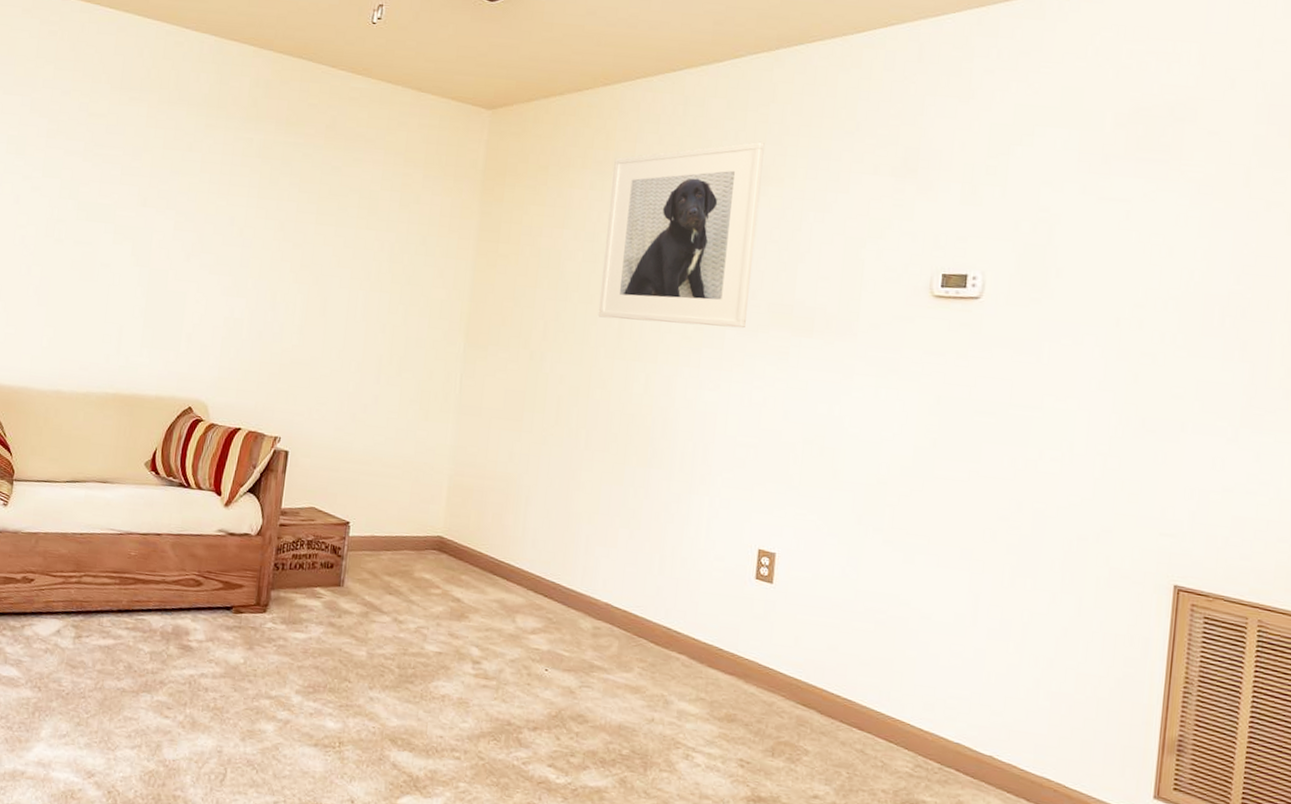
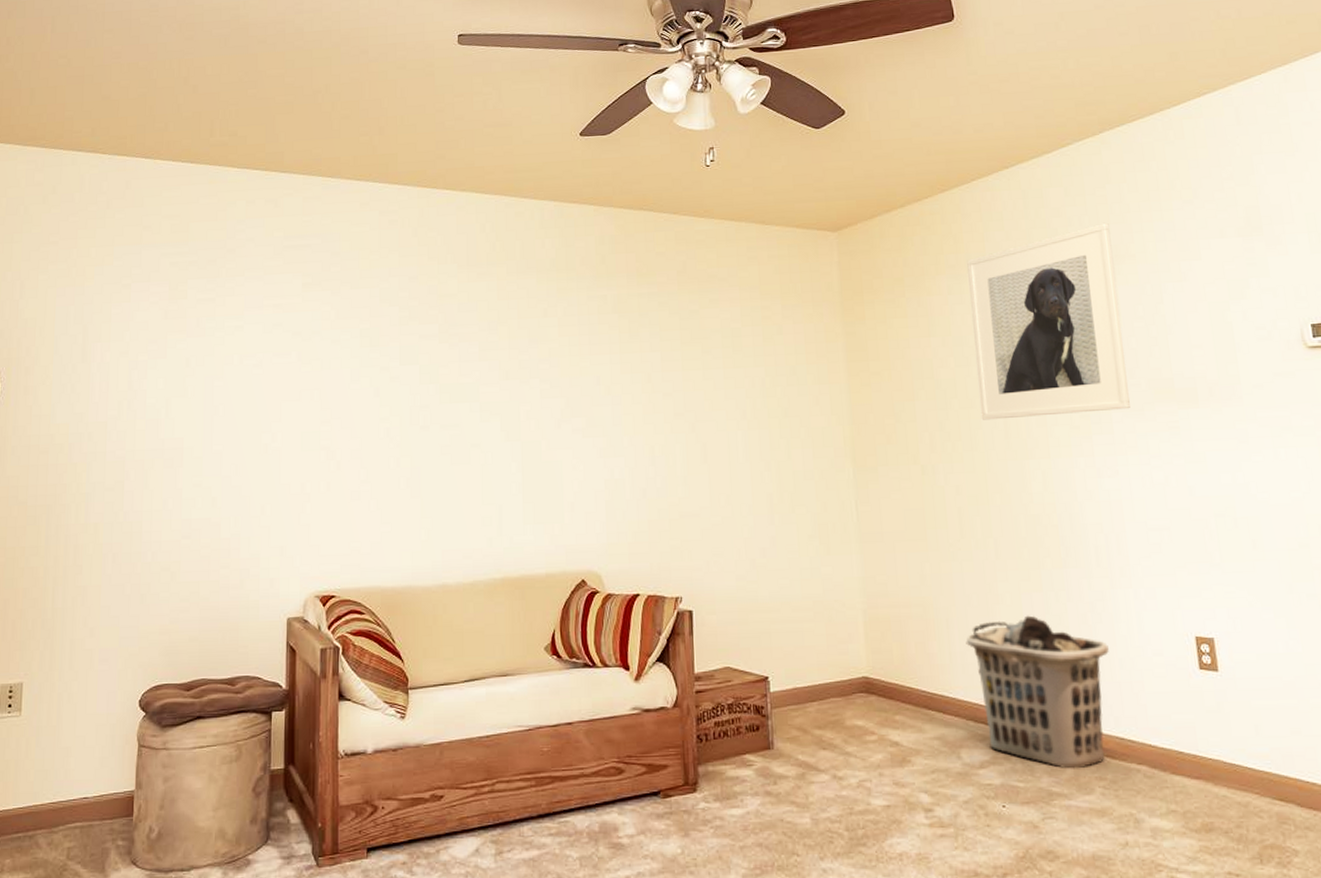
clothes hamper: none [540,505,674,649] -> present [966,615,1109,769]

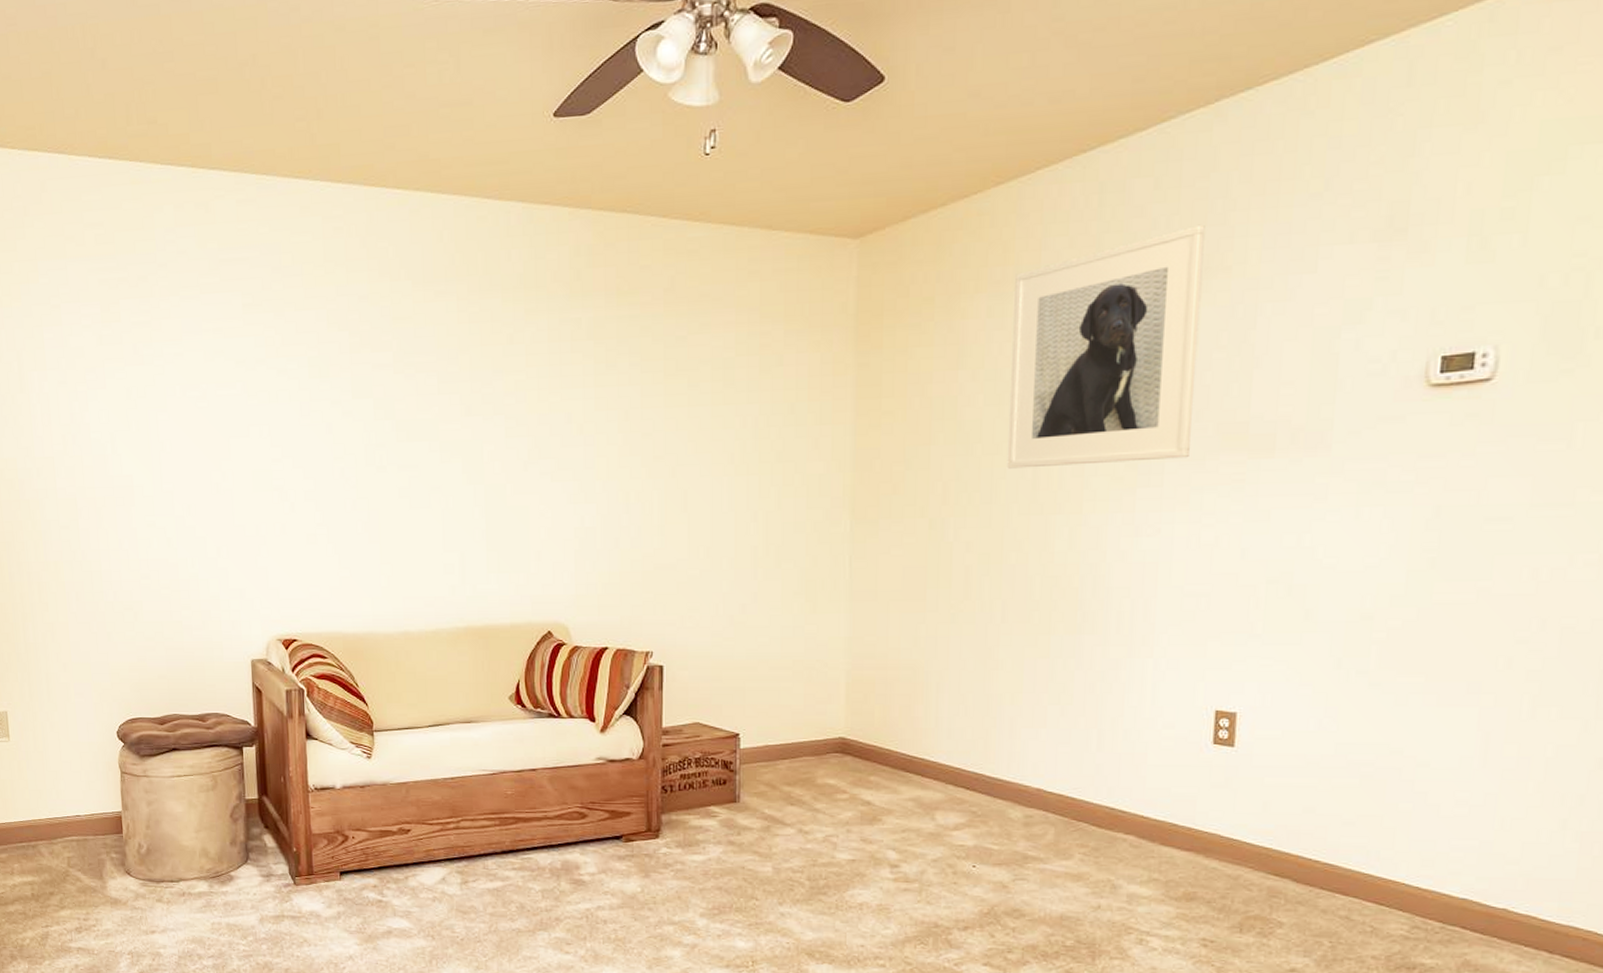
clothes hamper: present [966,615,1109,769] -> none [955,682,1114,836]

